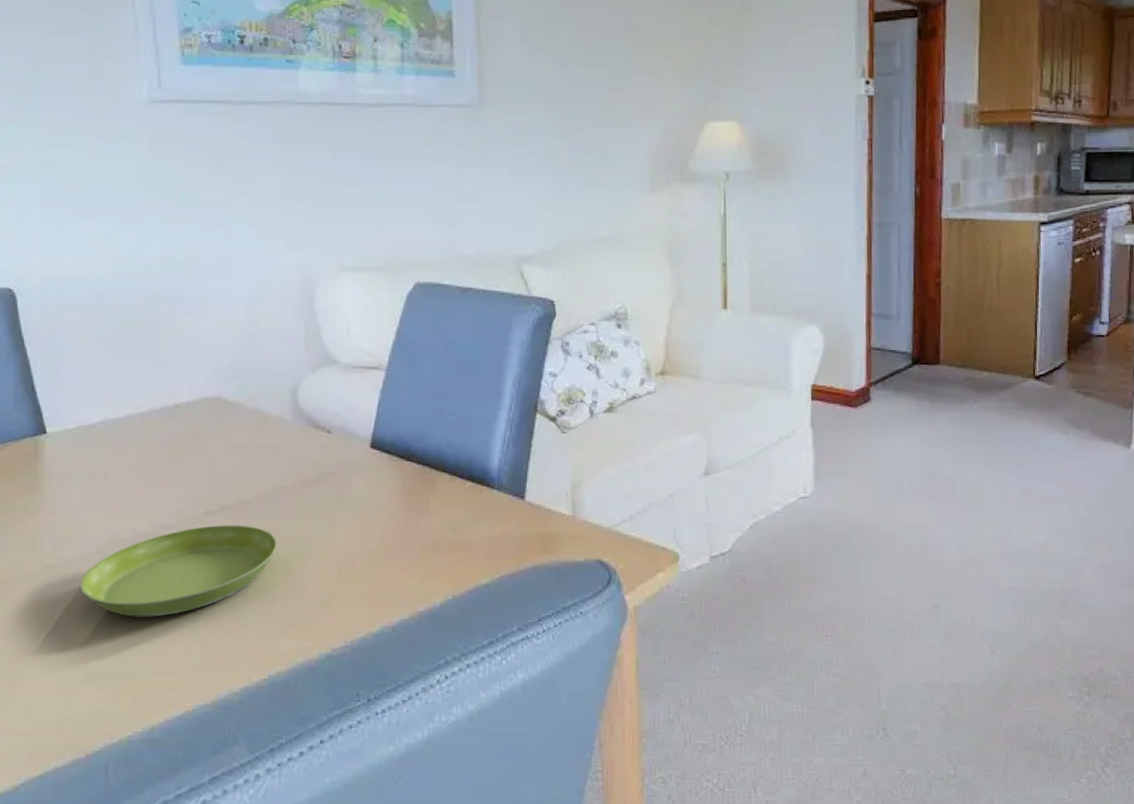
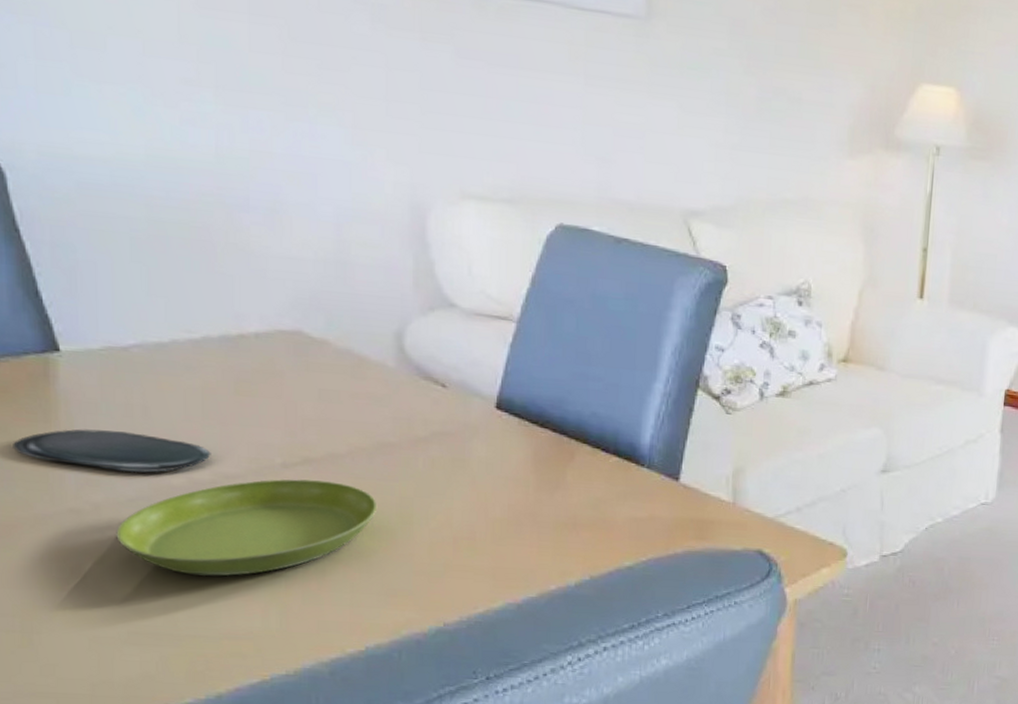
oval tray: none [10,496,152,531] -> present [13,429,211,473]

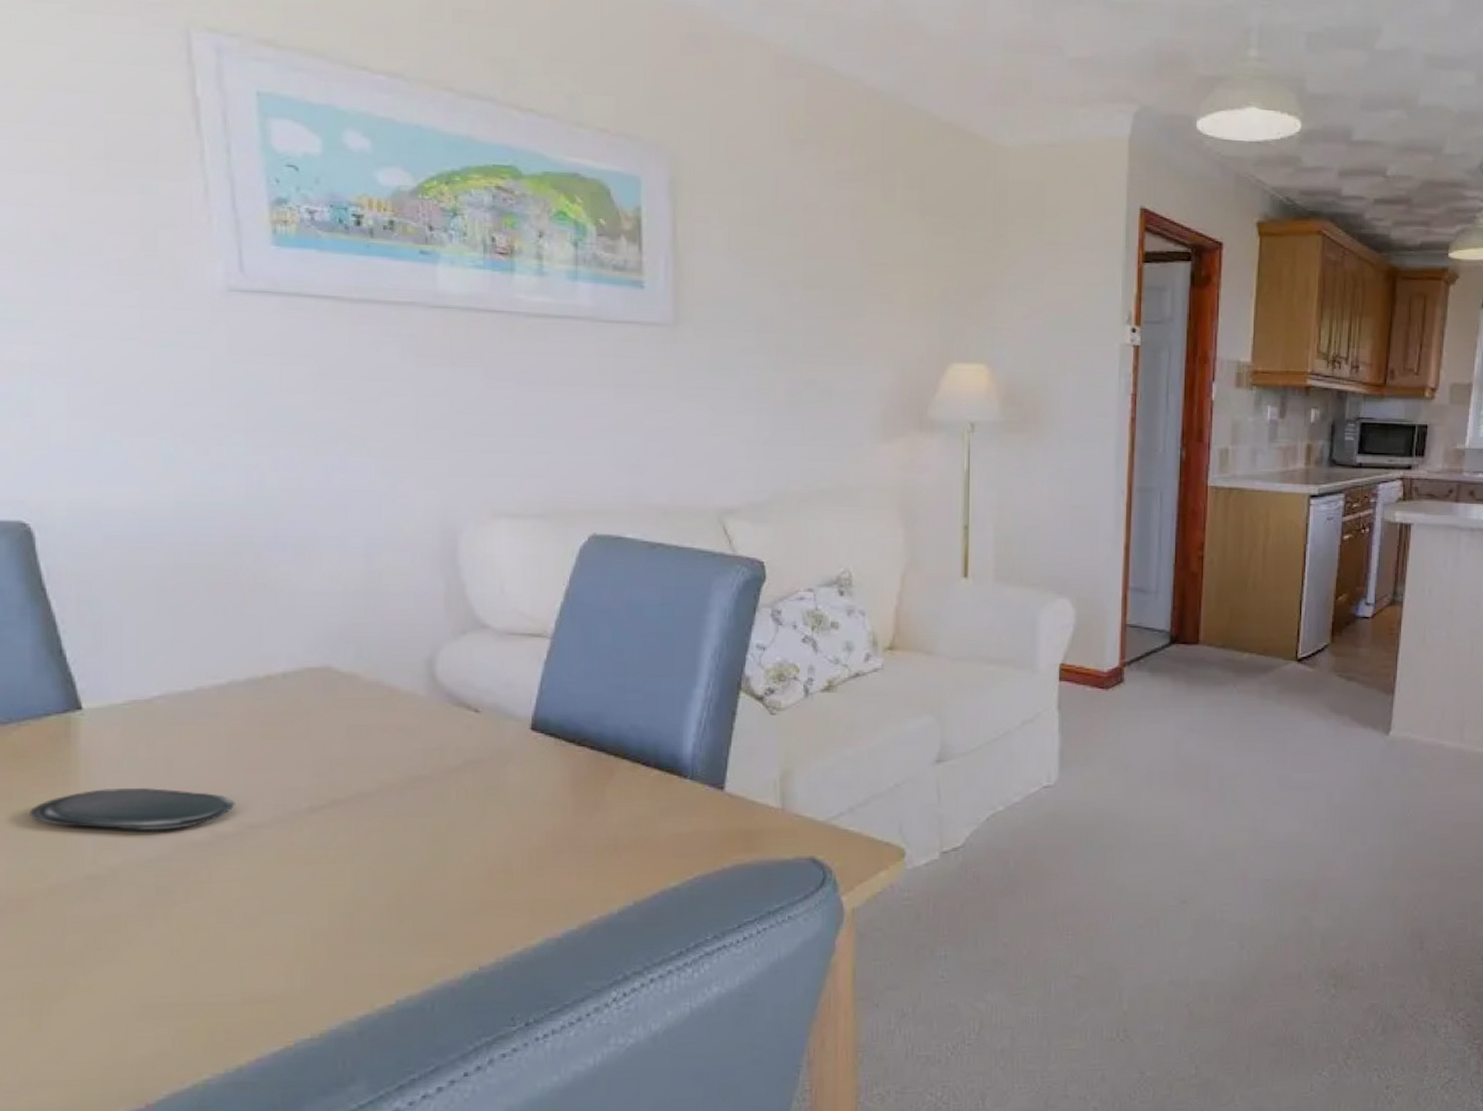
saucer: present [116,479,378,576] -> none [134,822,409,936]

